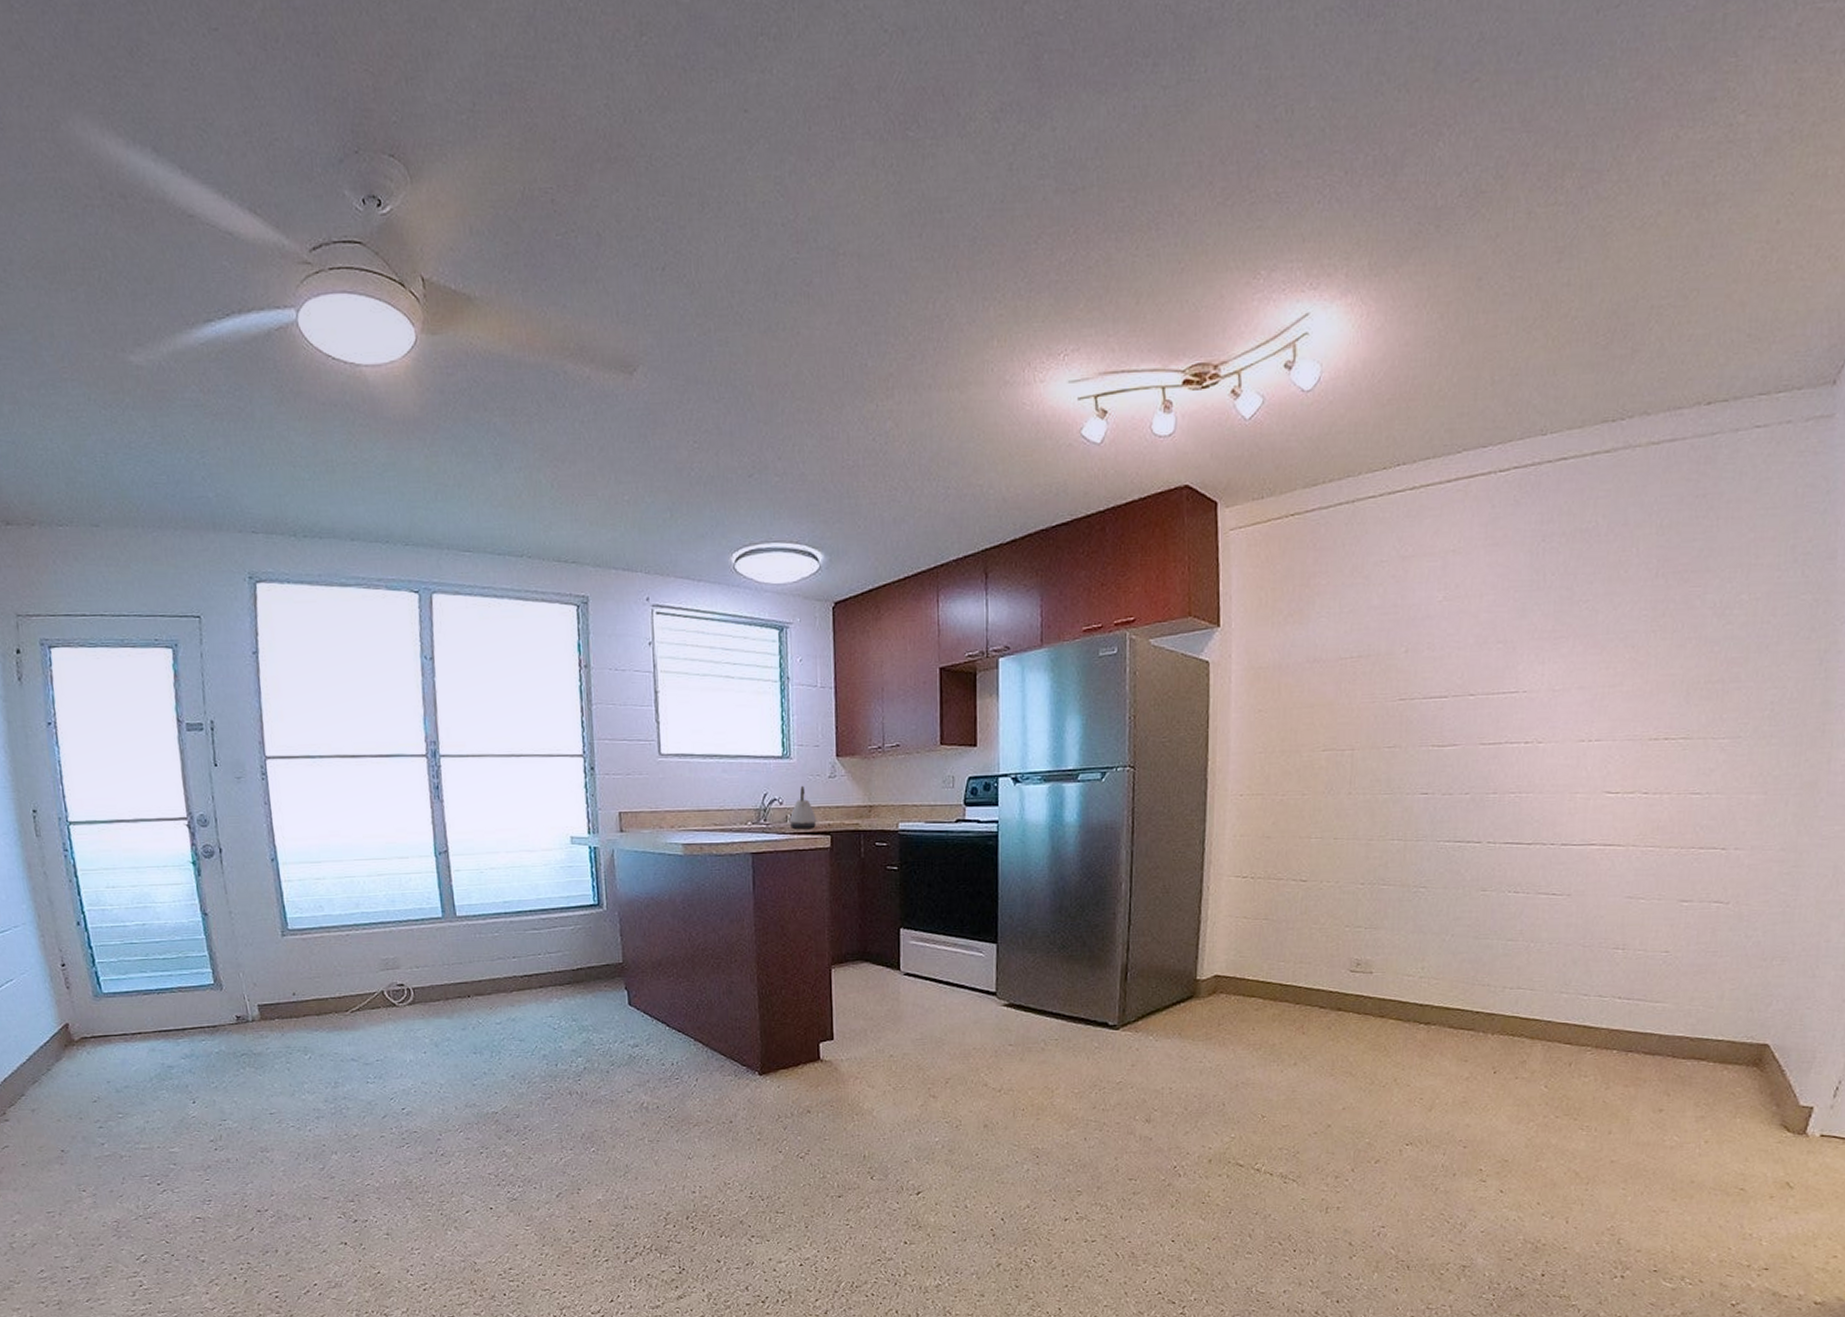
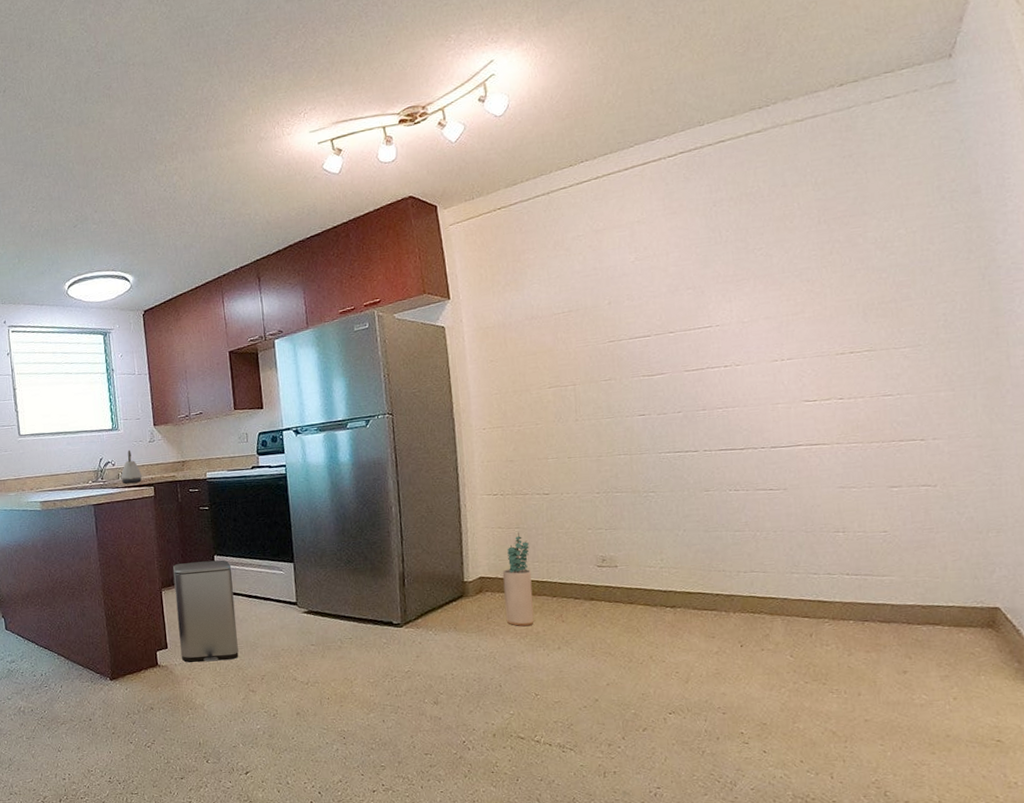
pedal bin: none [847,934,921,1059] -> present [172,559,239,663]
vase: none [1239,924,1276,1037] -> present [502,532,534,627]

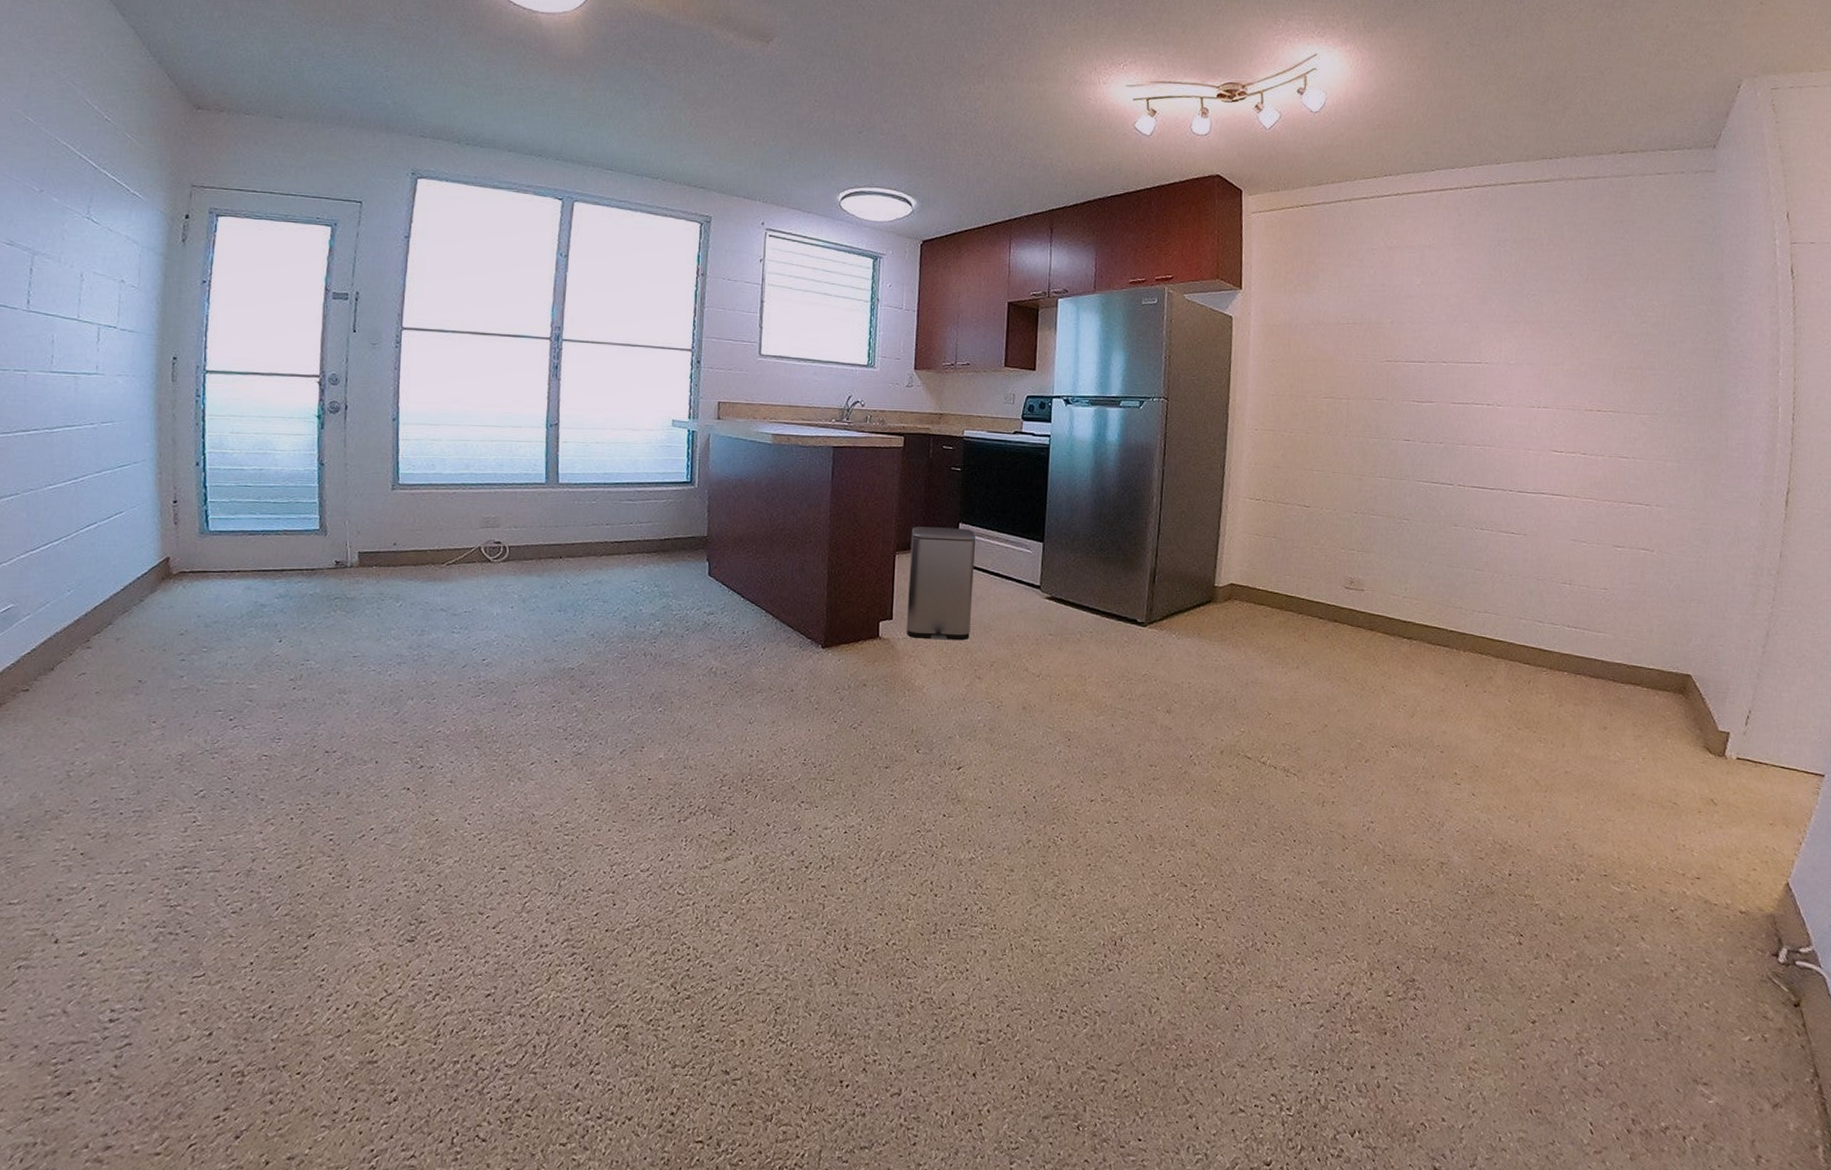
kettle: present [120,450,142,484] -> none [868,391,893,430]
vase: present [502,532,534,627] -> none [1250,541,1283,641]

